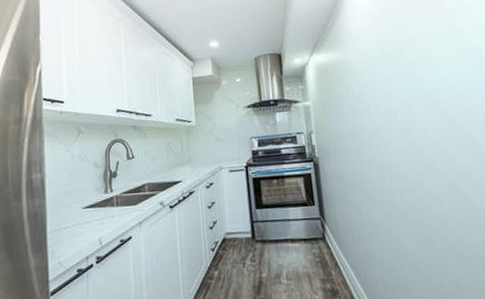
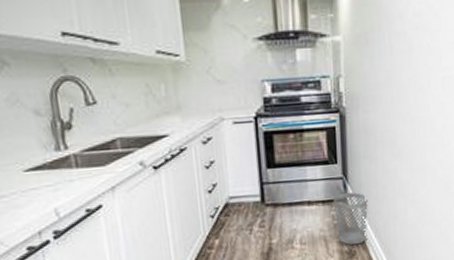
wastebasket: none [313,232,347,284] -> present [333,192,368,245]

